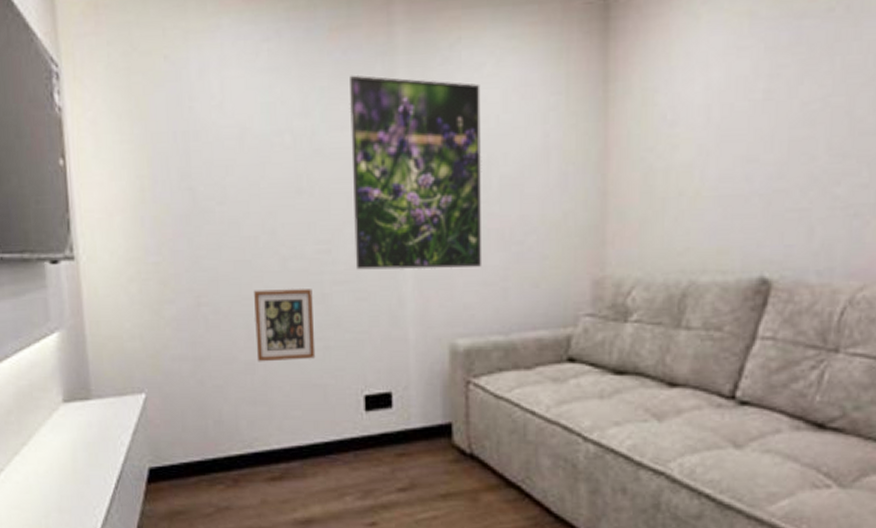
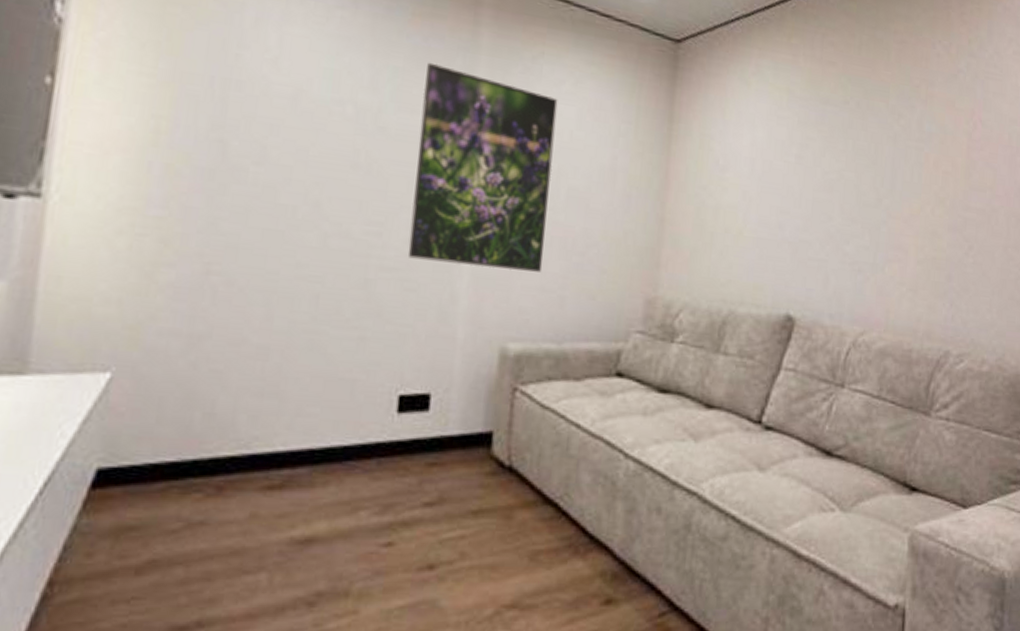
picture frame: present [254,289,316,362] -> none [273,265,354,349]

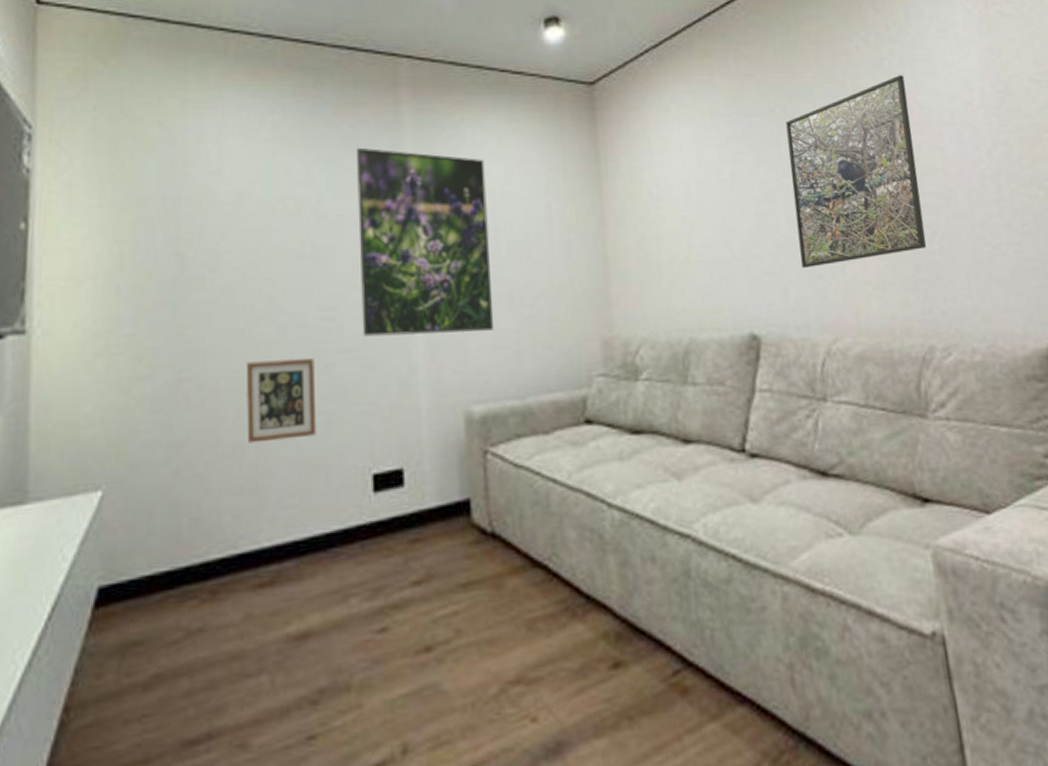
picture frame: none [273,265,354,349] -> present [247,358,317,444]
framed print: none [846,90,974,261] -> present [786,75,927,269]

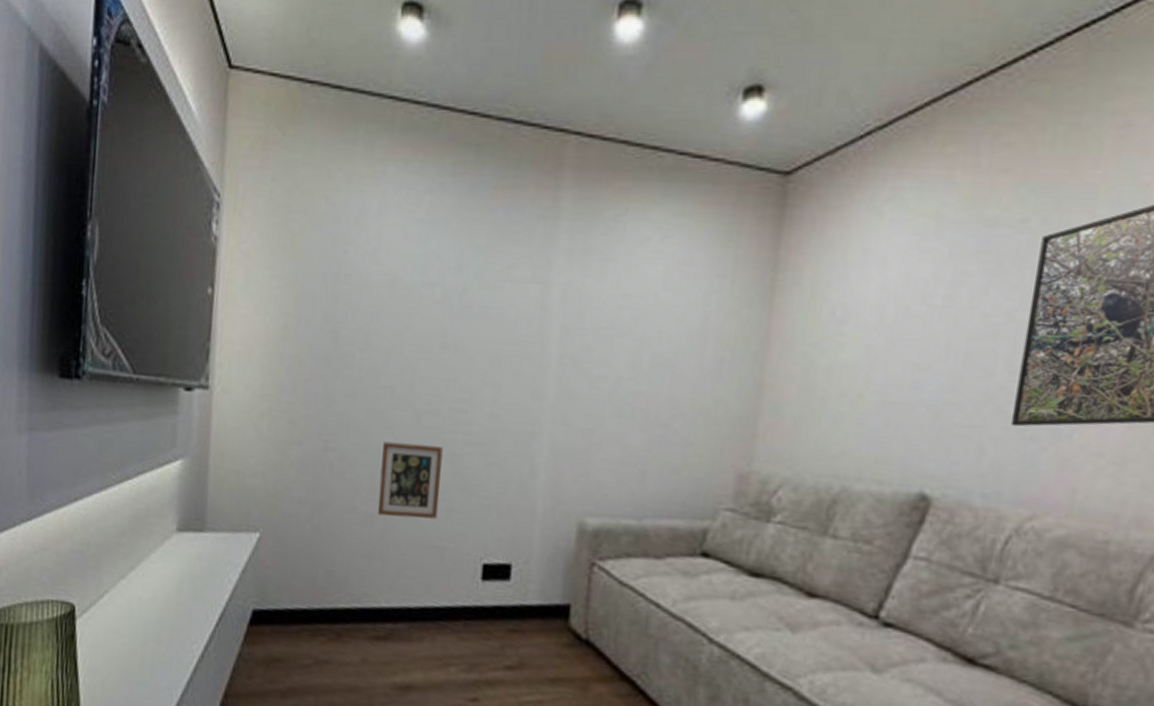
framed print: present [356,147,494,337] -> none [490,235,643,446]

